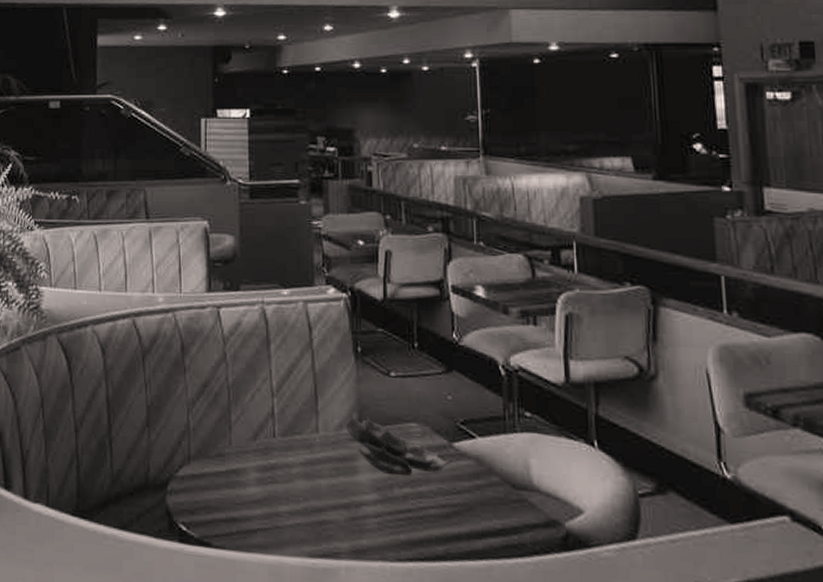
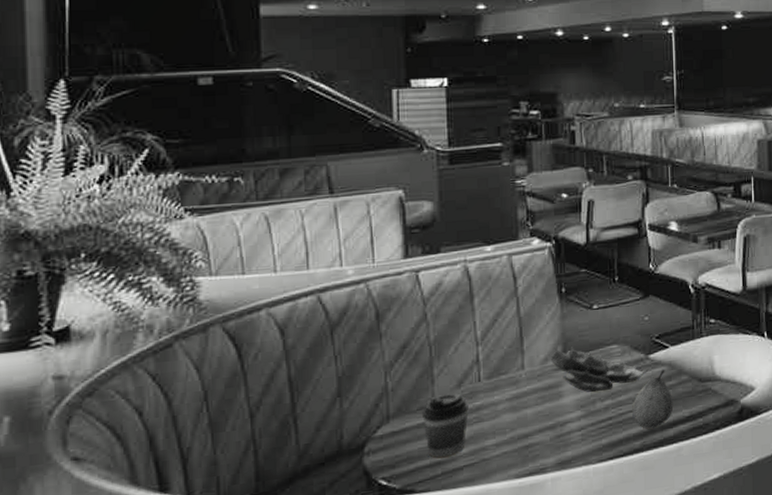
coffee cup: none [220,444,263,515] -> present [422,392,469,458]
fruit: none [434,464,482,535] -> present [632,370,674,429]

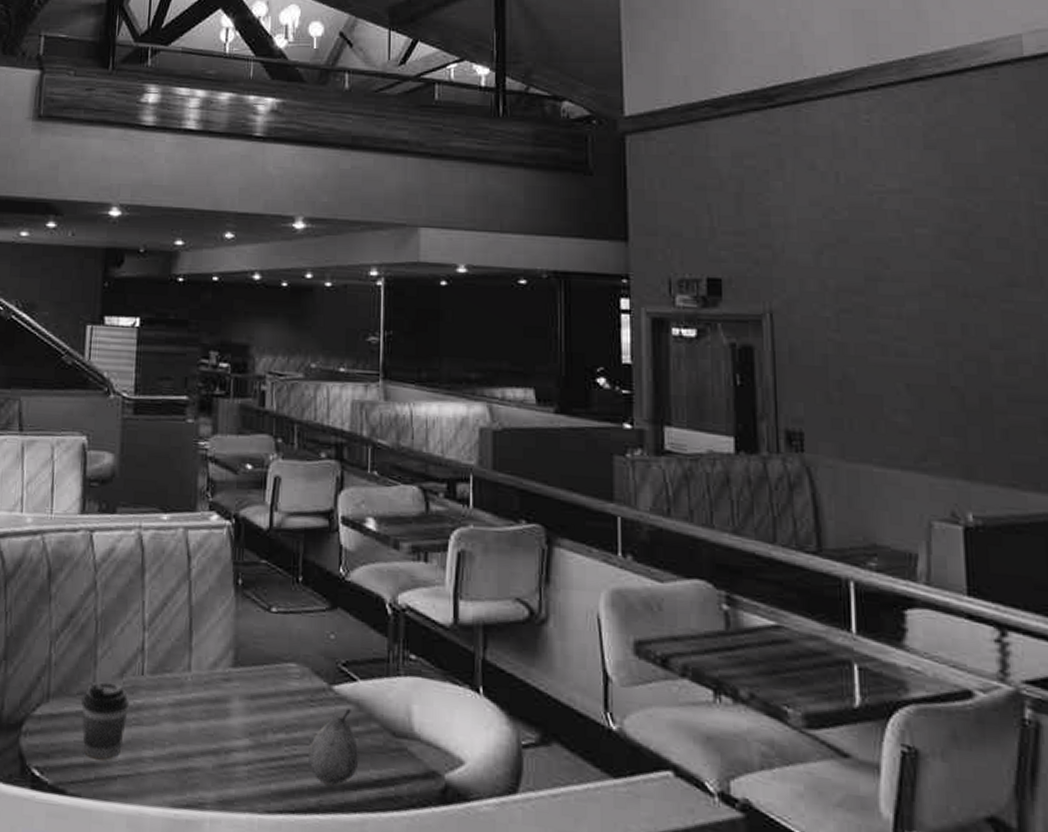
decorative bowl: present [550,346,649,393] -> none [220,649,332,721]

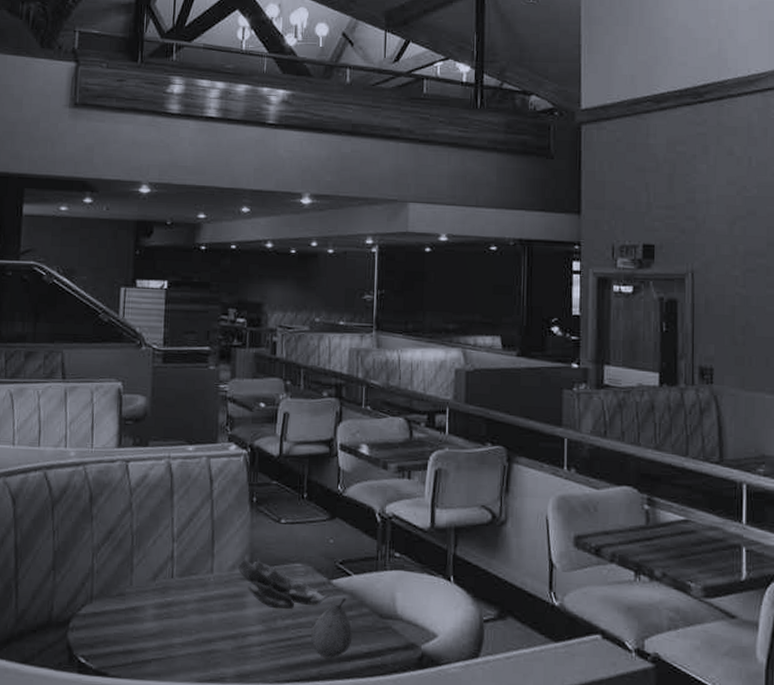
coffee cup: present [81,681,129,760] -> none [120,584,161,647]
decorative bowl: none [220,649,332,721] -> present [237,555,330,610]

